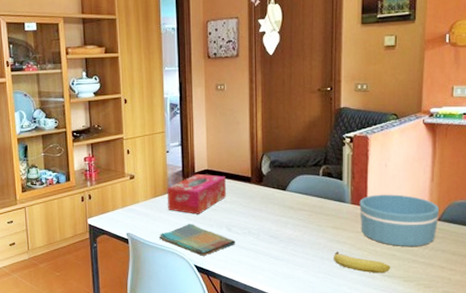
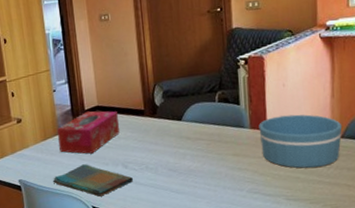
fruit: present [334,252,390,274] -> none [236,179,295,199]

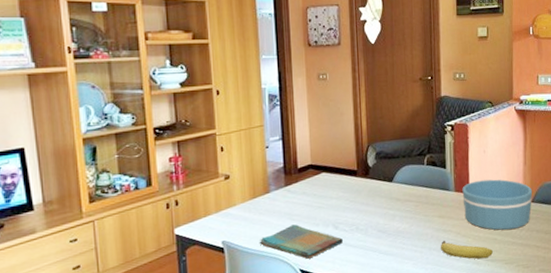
tissue box: present [56,111,119,154] -> none [267,169,332,214]
fruit: none [236,179,295,199] -> present [441,241,493,259]

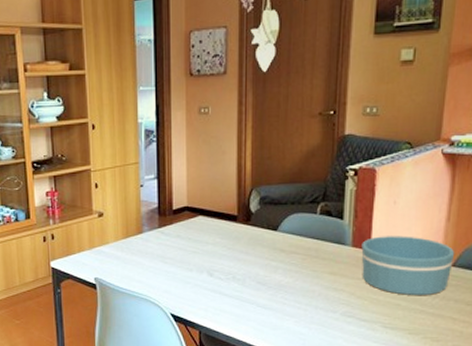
dish towel: present [259,224,344,259] -> none [130,268,219,304]
fruit: present [441,241,493,259] -> none [329,301,394,325]

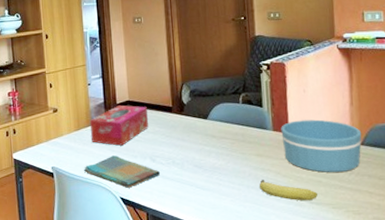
dish towel: none [130,268,219,304] -> present [83,155,161,188]
tissue box: none [140,211,208,257] -> present [89,105,148,146]
fruit: none [329,301,394,325] -> present [259,180,317,201]

